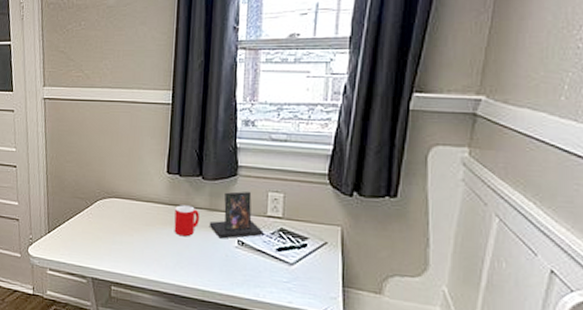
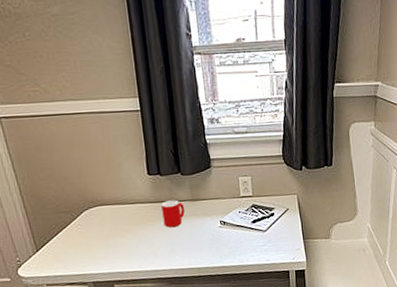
photo frame: present [209,191,264,239] -> none [193,180,240,223]

